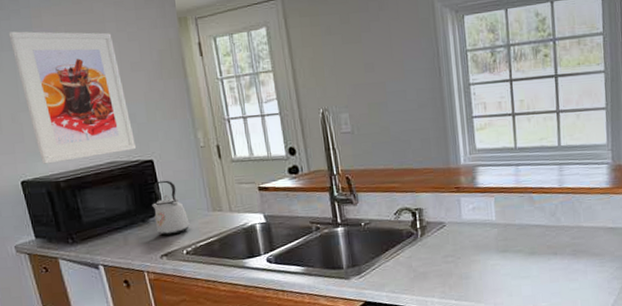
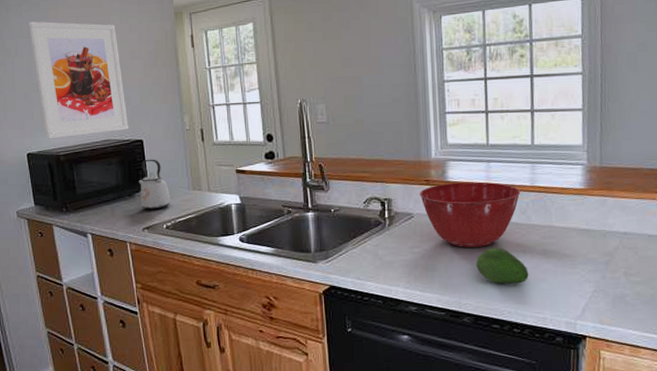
mixing bowl: none [449,186,550,253] -> present [419,182,521,247]
fruit: none [509,251,560,287] -> present [476,248,529,284]

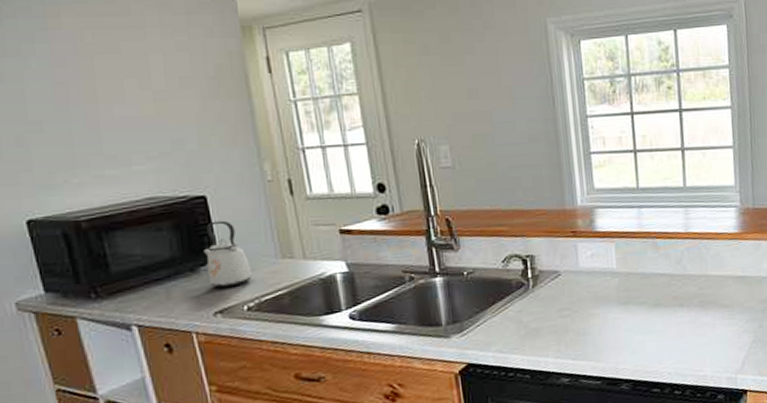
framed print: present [28,21,129,139] -> none [14,33,185,199]
mixing bowl: present [419,182,521,247] -> none [565,230,675,306]
fruit: present [476,248,529,284] -> none [631,303,687,343]

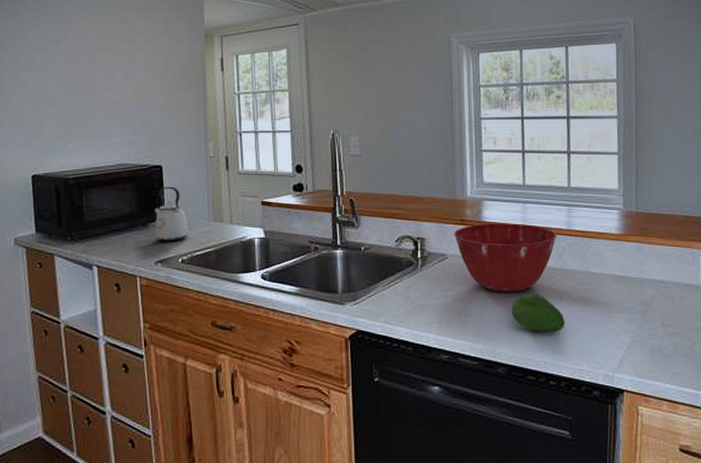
mixing bowl: none [565,230,675,306] -> present [453,223,557,292]
fruit: none [631,303,687,343] -> present [511,293,565,332]

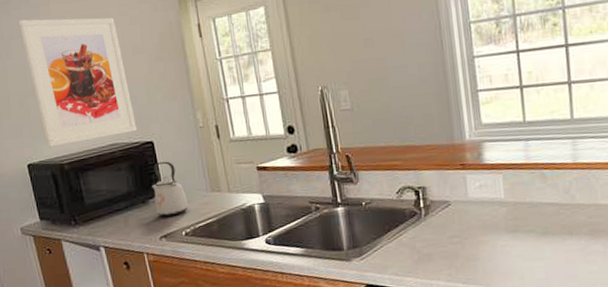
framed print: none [45,35,148,161] -> present [18,17,138,147]
mixing bowl: present [453,223,557,292] -> none [455,162,563,234]
fruit: present [511,293,565,332] -> none [520,231,577,270]

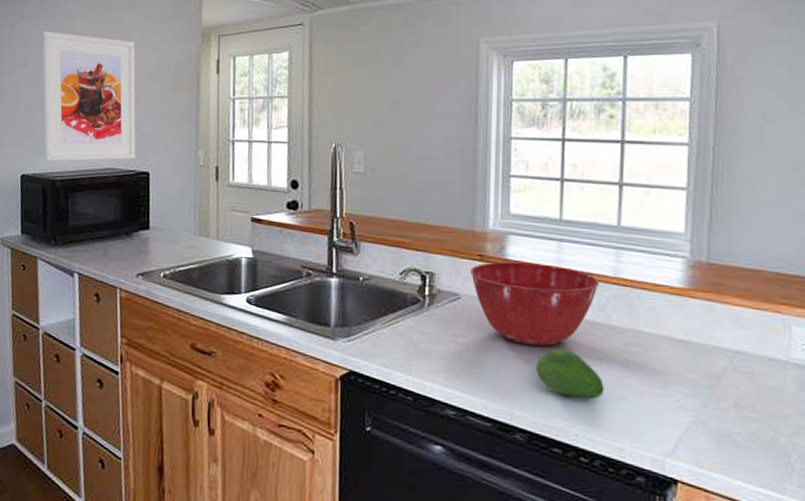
kettle: present [152,161,189,217] -> none [137,195,173,254]
mixing bowl: none [455,162,563,234] -> present [469,261,600,346]
fruit: none [520,231,577,270] -> present [536,349,604,400]

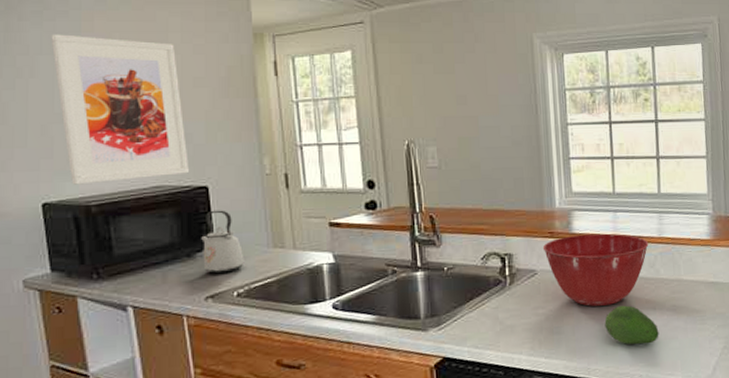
kettle: none [137,195,173,254] -> present [201,210,245,274]

